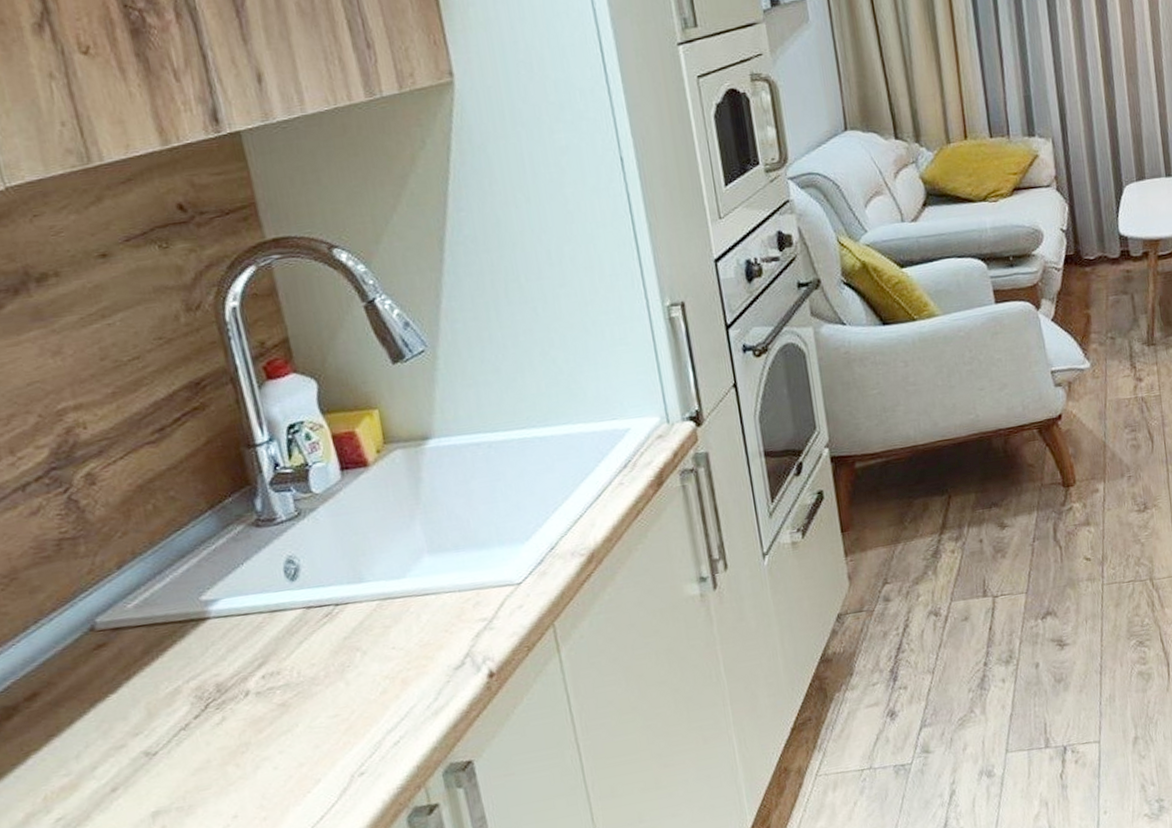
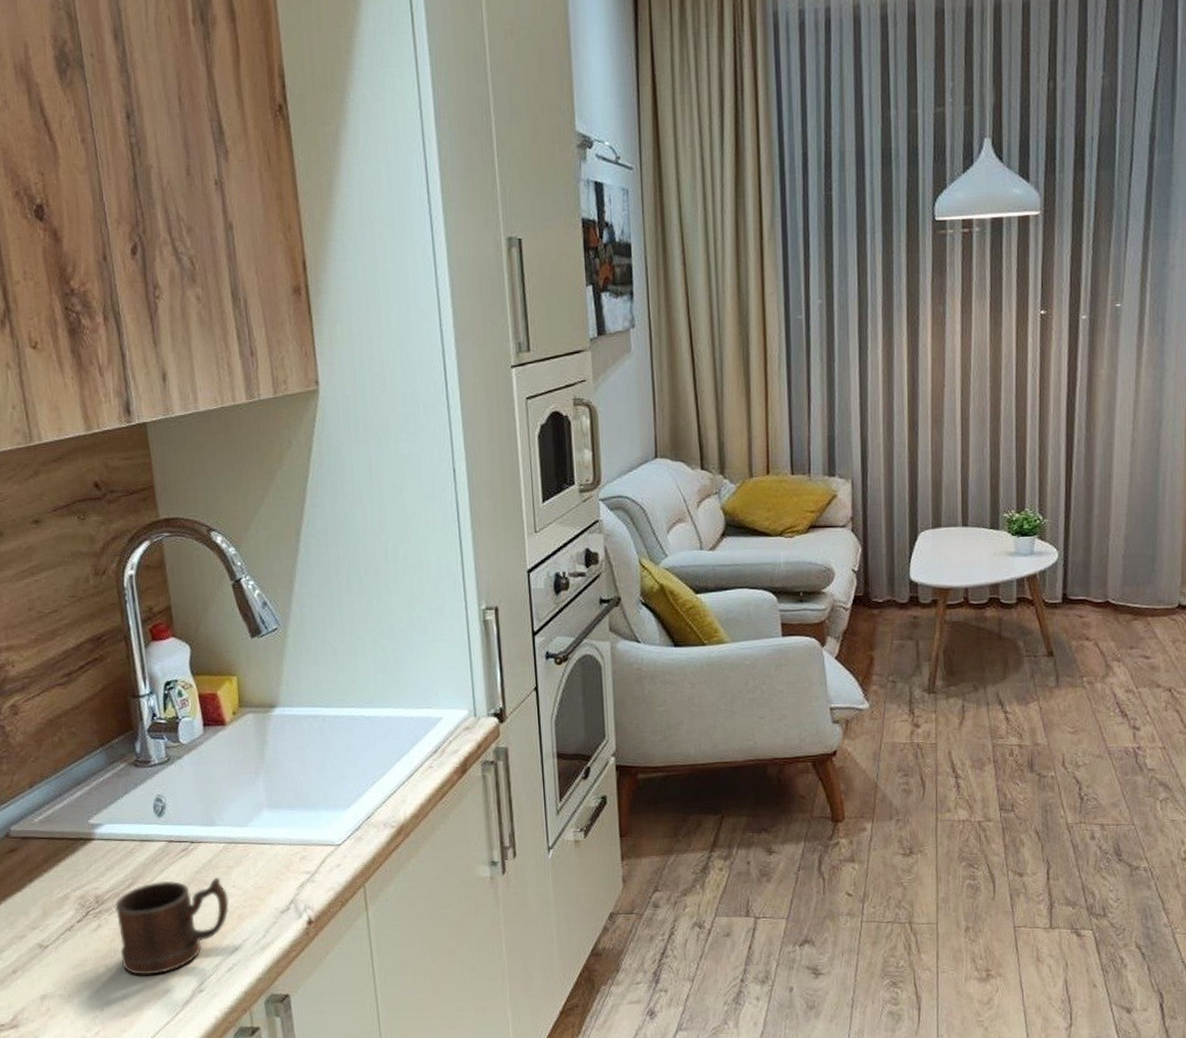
mug: none [242,640,390,769] -> present [115,878,230,976]

